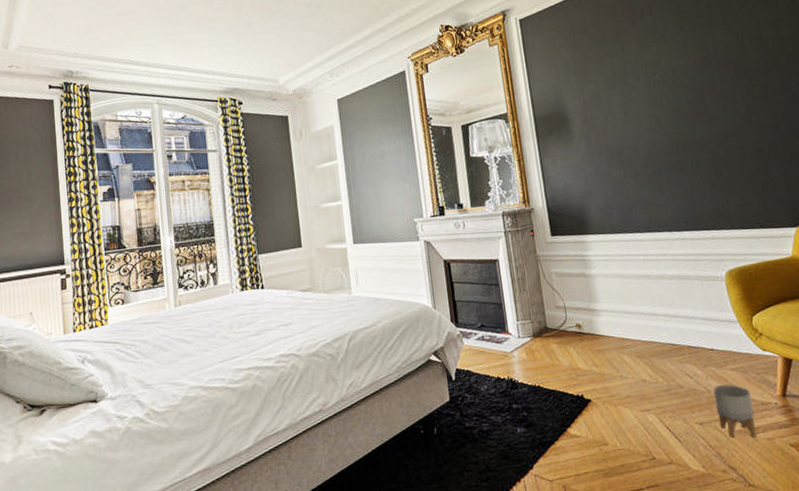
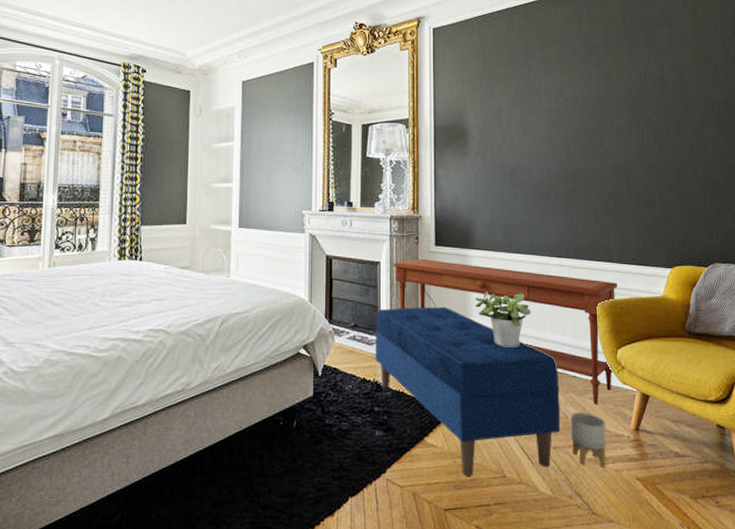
bench: none [502,295,704,463] -> present [376,306,561,476]
console table: none [512,248,752,376] -> present [394,258,617,405]
potted plant: none [599,272,659,328] -> present [475,292,532,347]

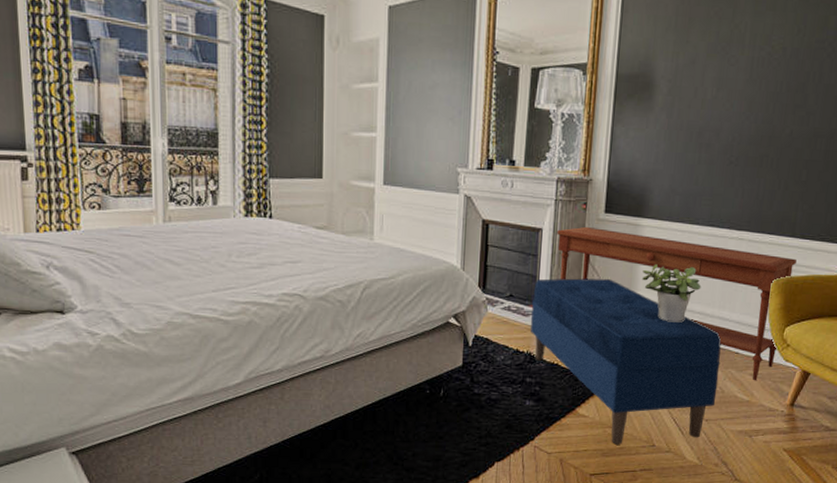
planter: present [571,412,606,468] -> none [724,387,762,439]

